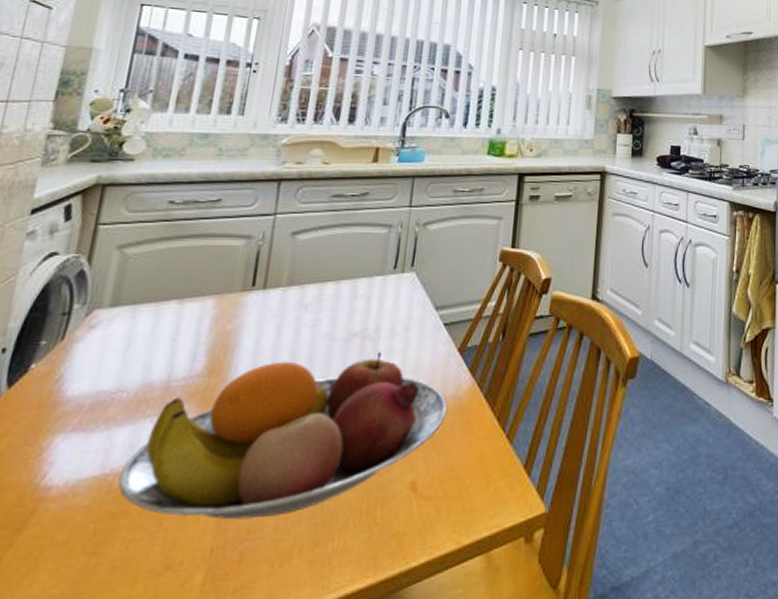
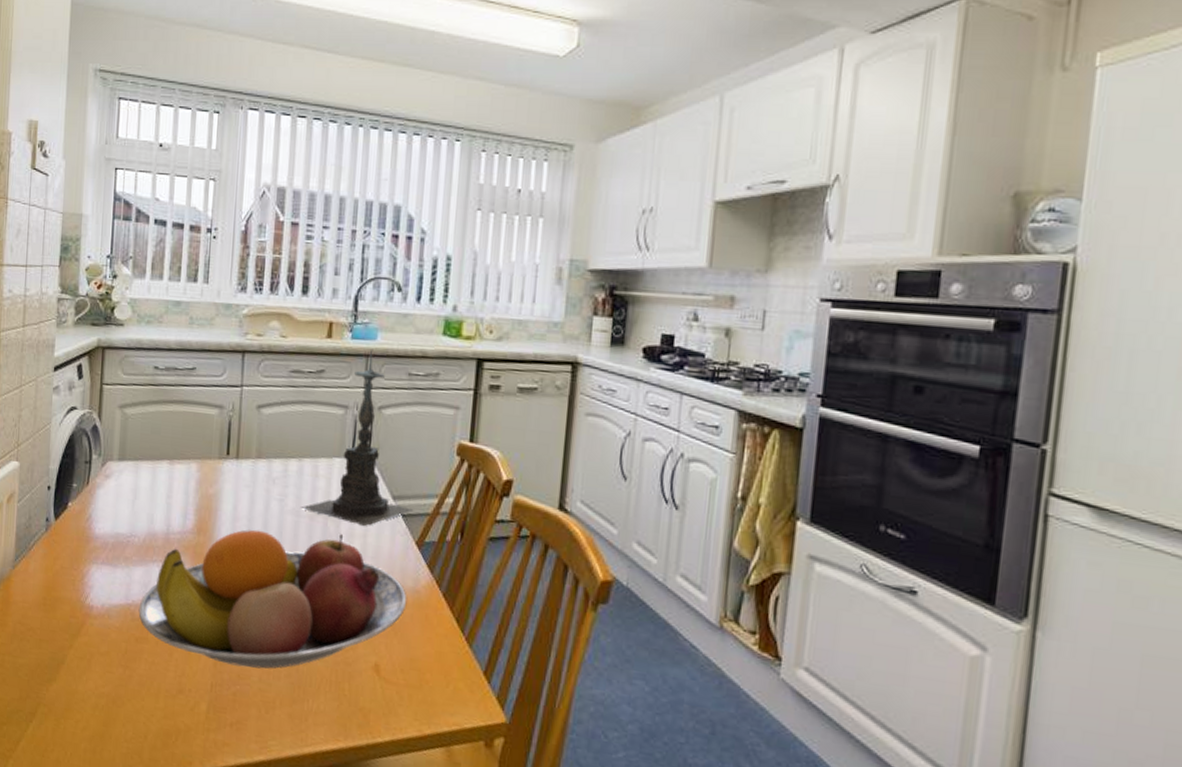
candle holder: none [336,170,456,340] -> present [301,349,413,526]

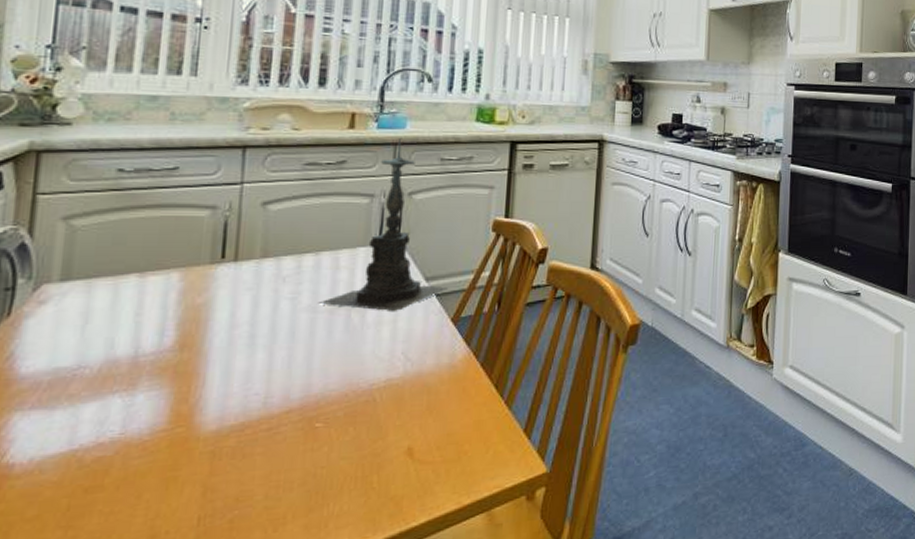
fruit bowl: present [138,529,407,669] -> none [89,324,443,490]

